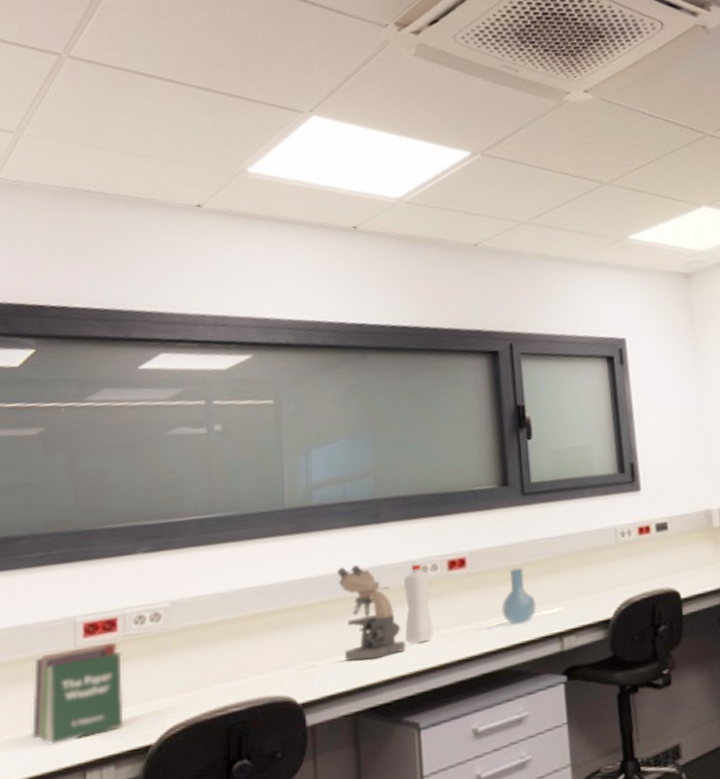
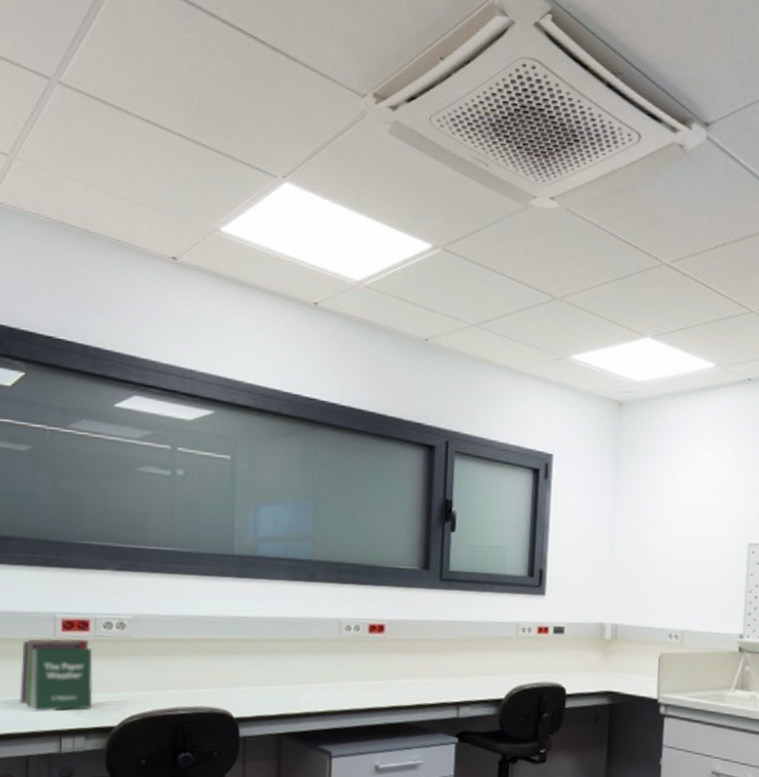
microscope: present [337,564,406,662] -> none [274,613,327,695]
bottle: present [404,564,434,644] -> none [327,622,352,688]
flask: present [501,567,537,625] -> none [410,642,441,690]

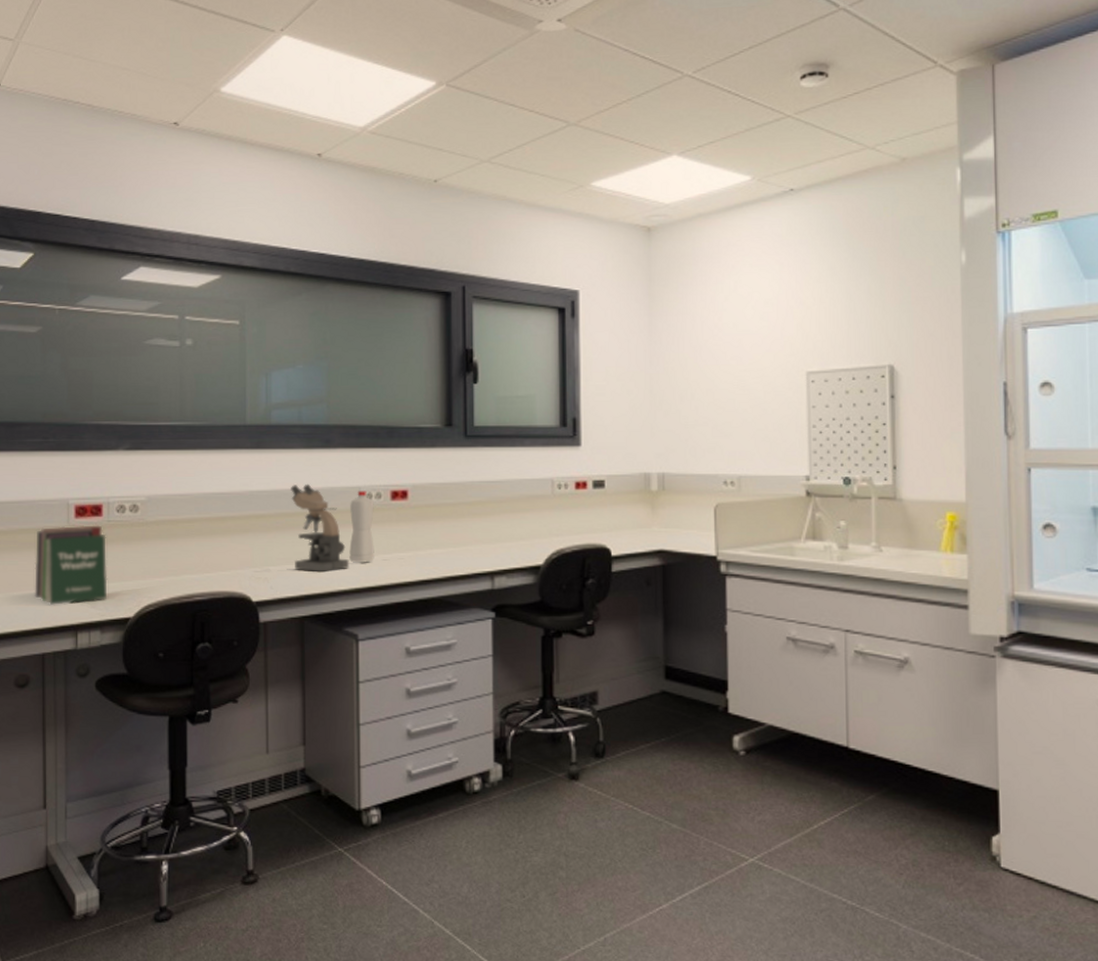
microscope: none [274,613,327,695] -> present [291,483,349,573]
bottle: none [327,622,352,688] -> present [349,490,374,563]

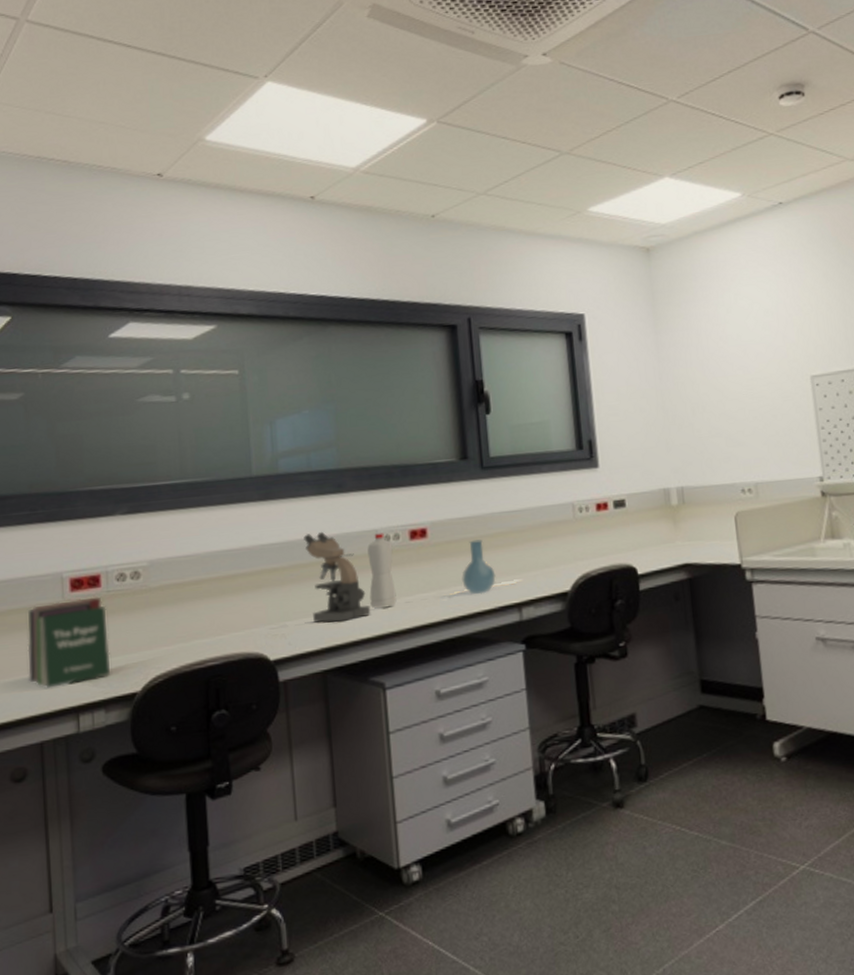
flask: none [438,506,471,560] -> present [462,539,496,594]

